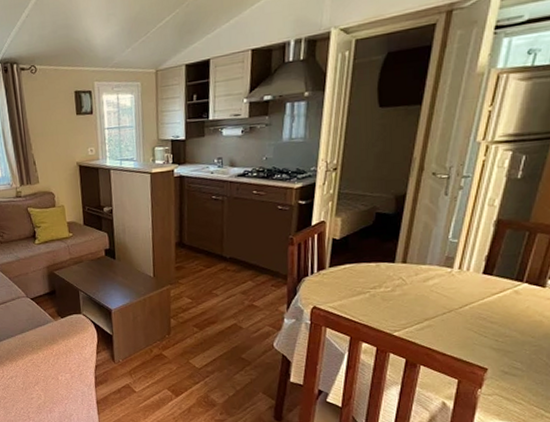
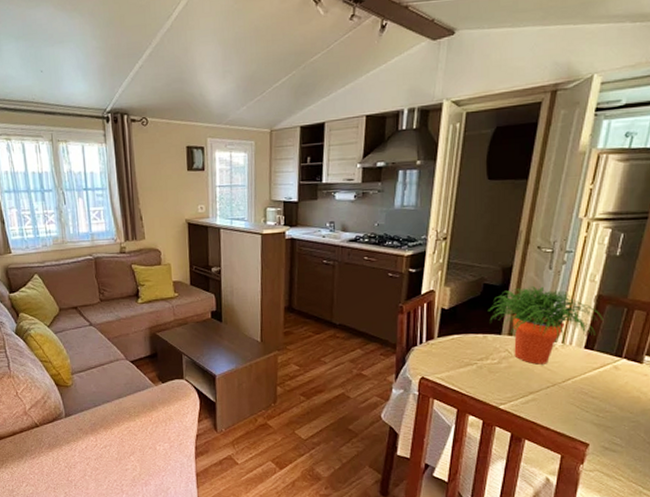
potted plant: none [380,212,503,291] -> present [488,285,604,365]

